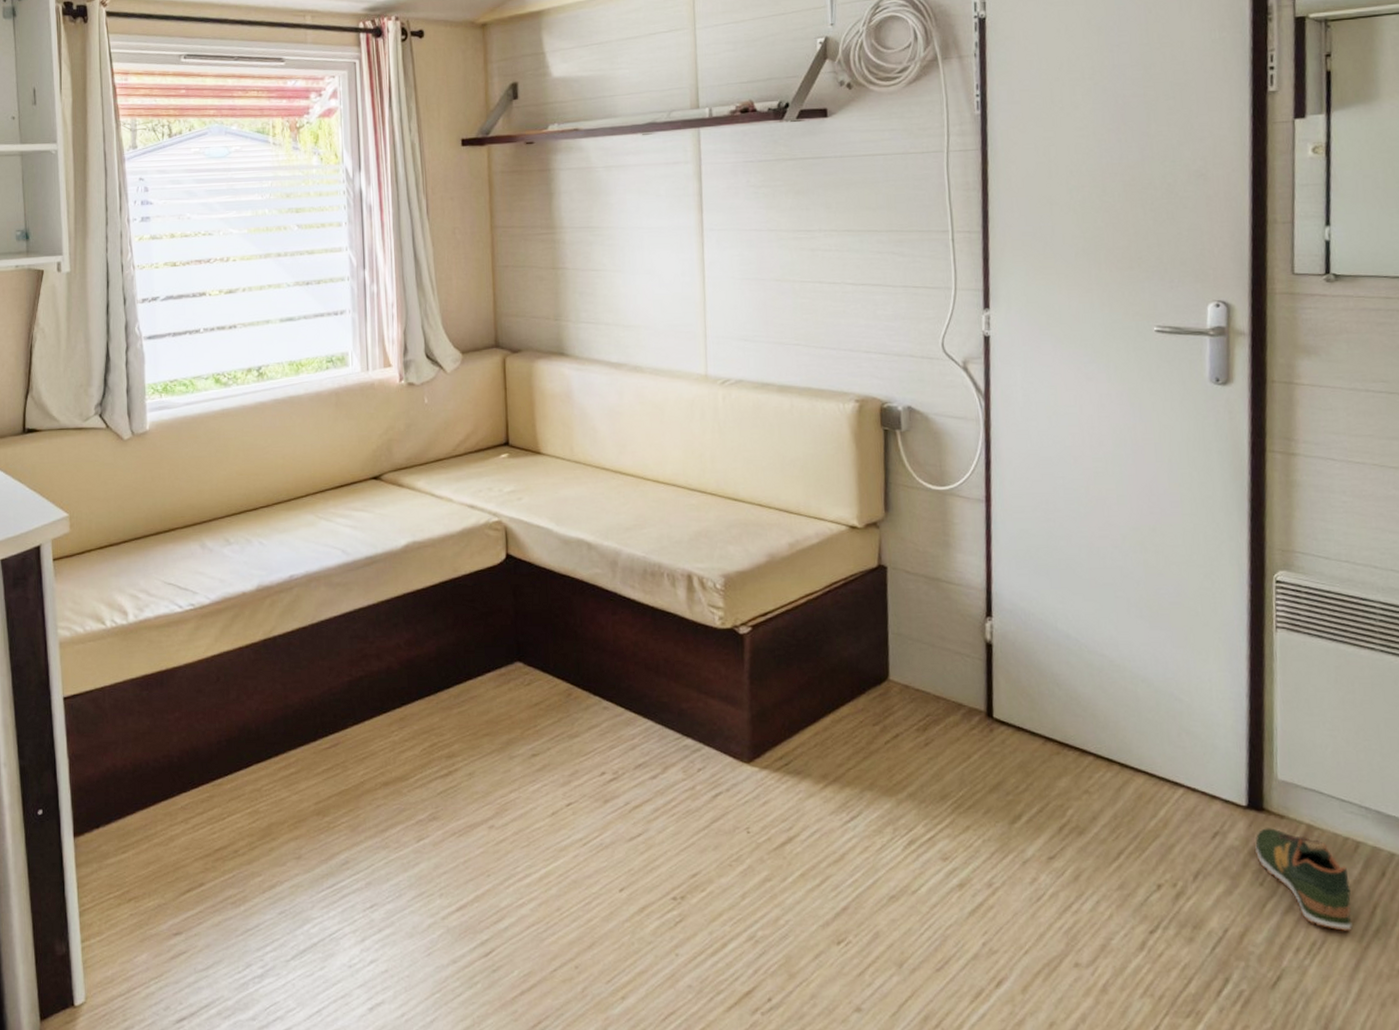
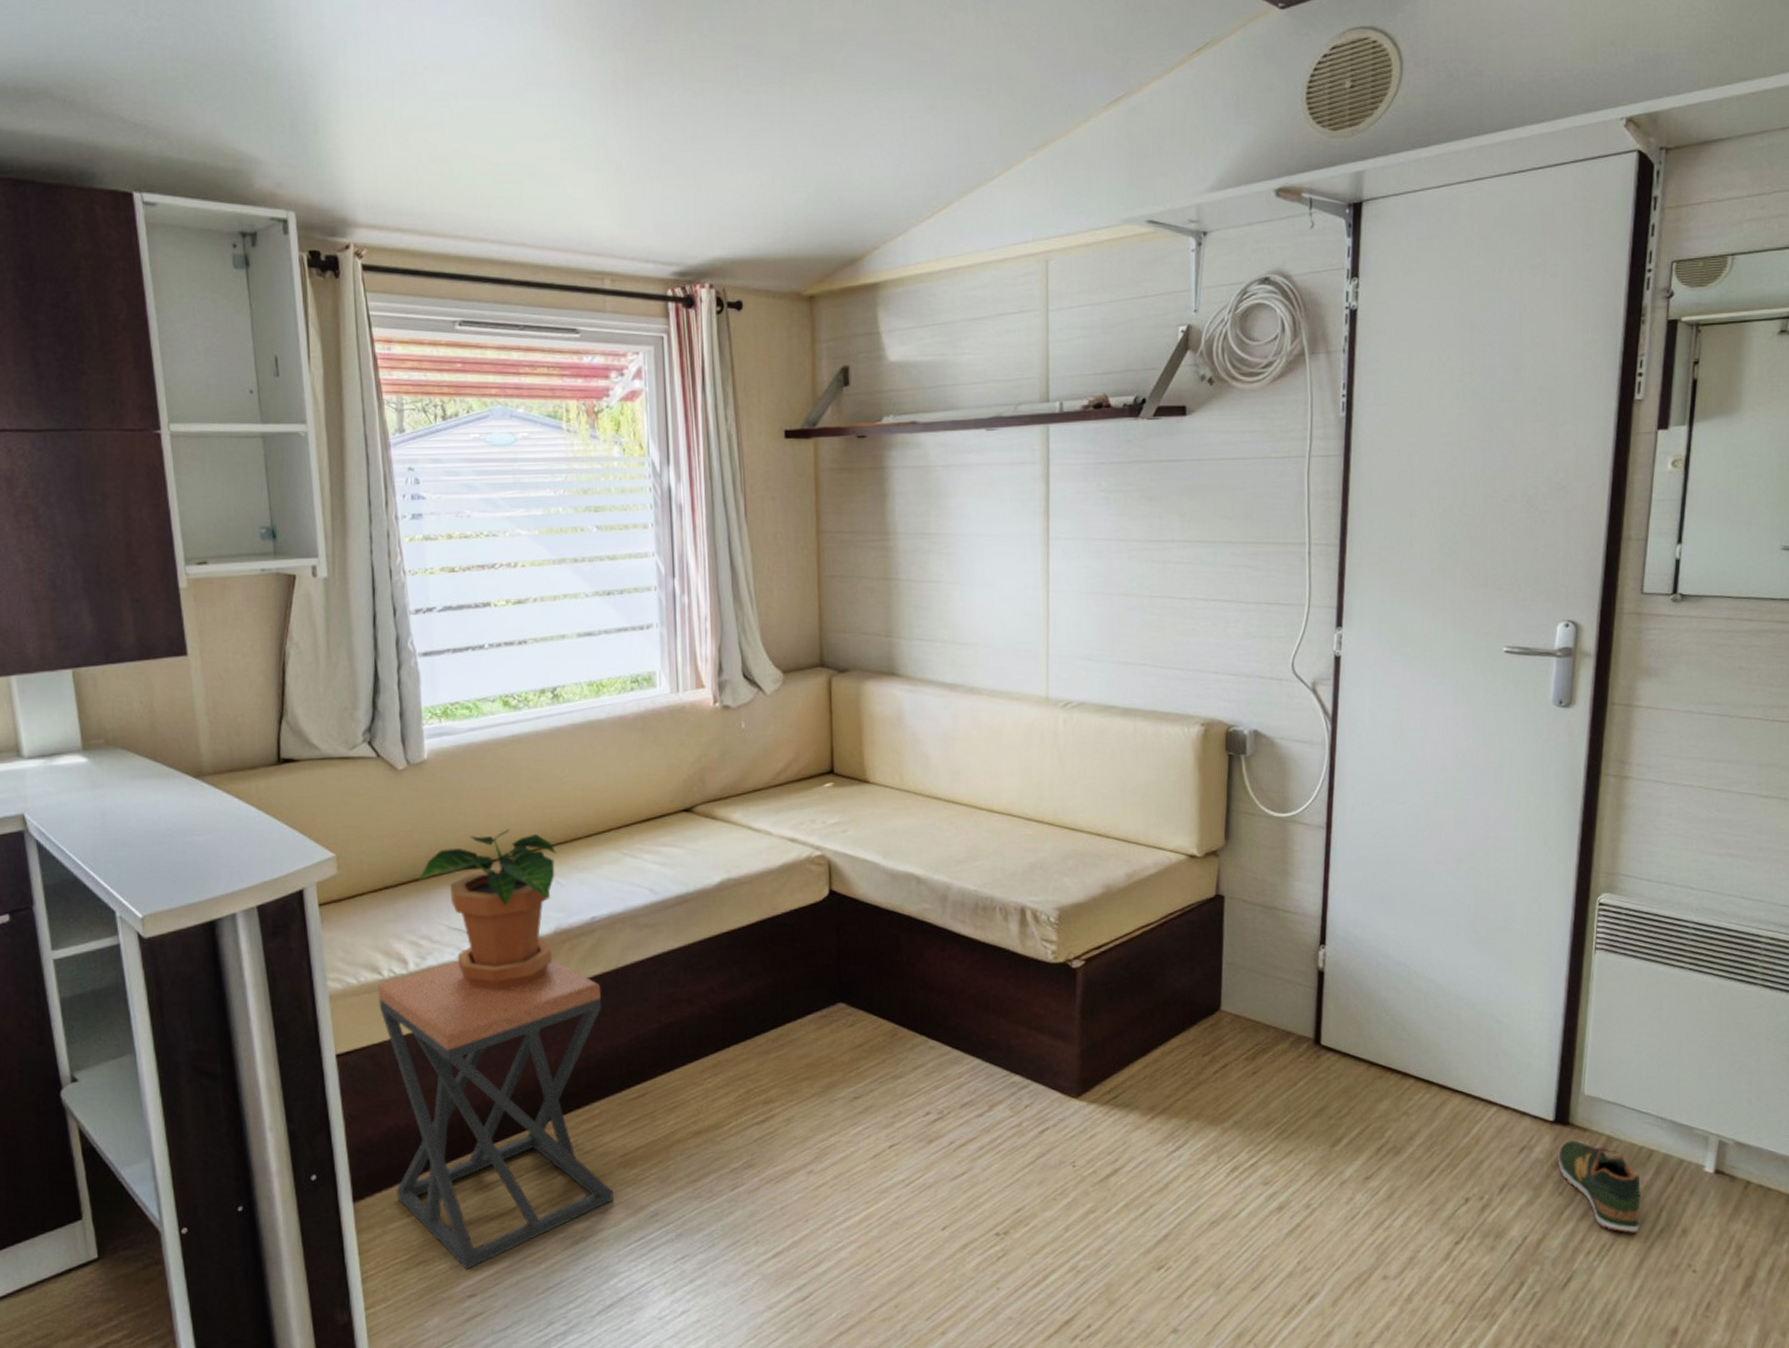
stool: none [101,613,307,908] -> present [378,958,613,1270]
potted plant: none [139,493,260,641] -> present [419,829,557,990]

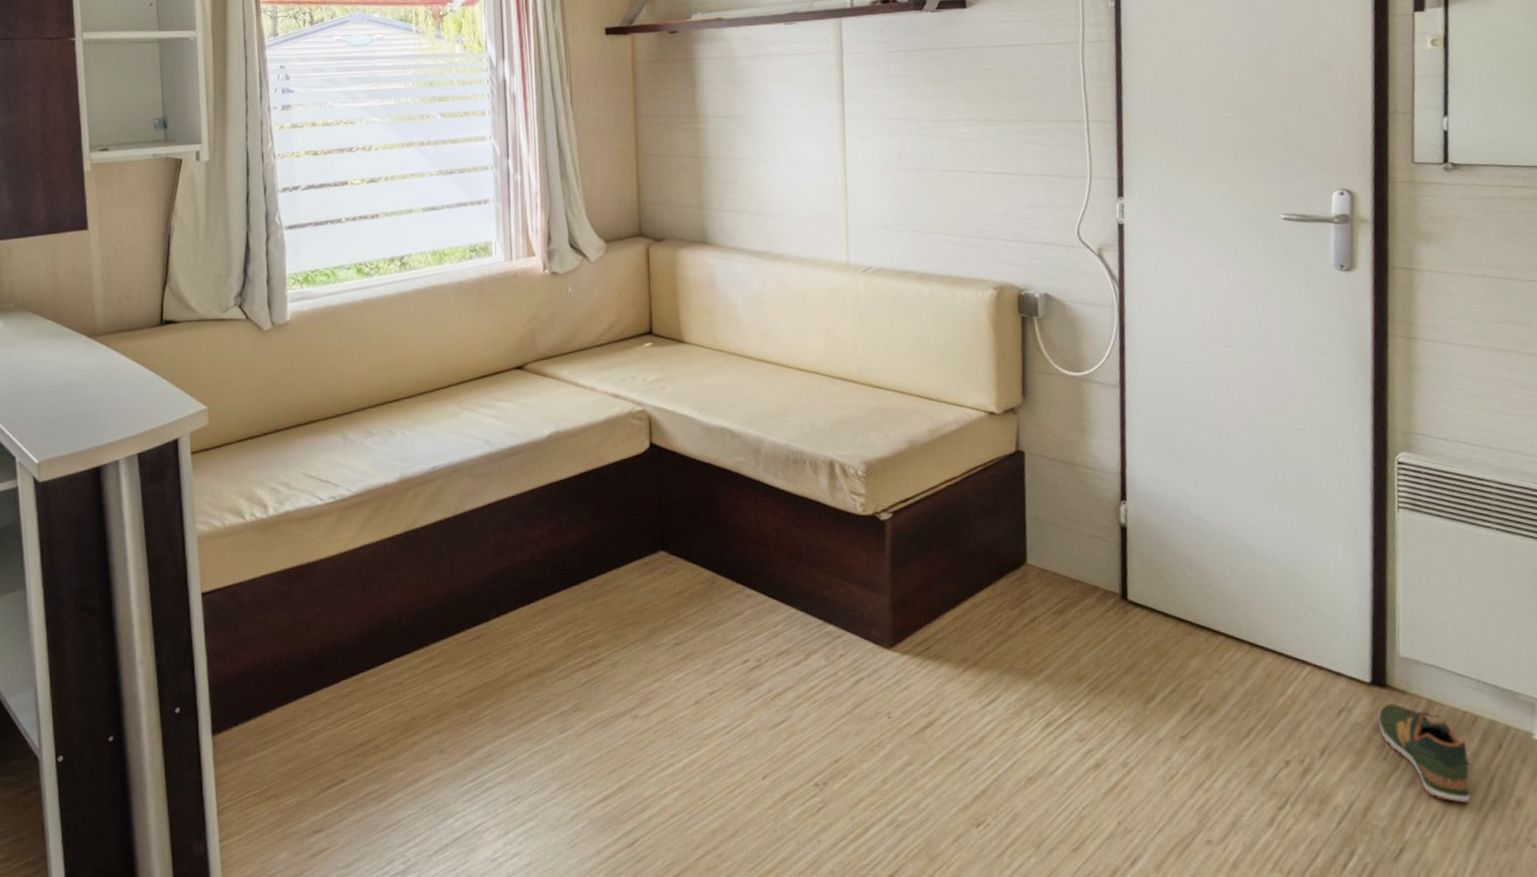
stool: present [378,958,613,1270] -> none [240,505,450,805]
potted plant: present [419,829,557,990] -> none [279,384,402,534]

